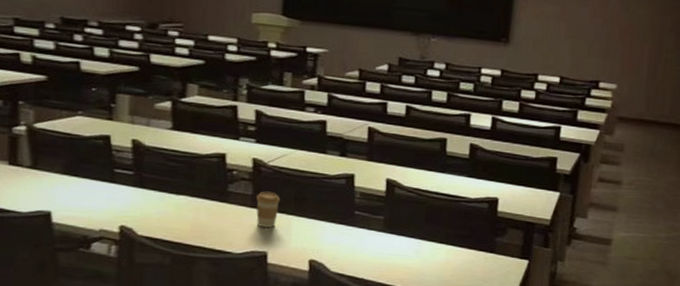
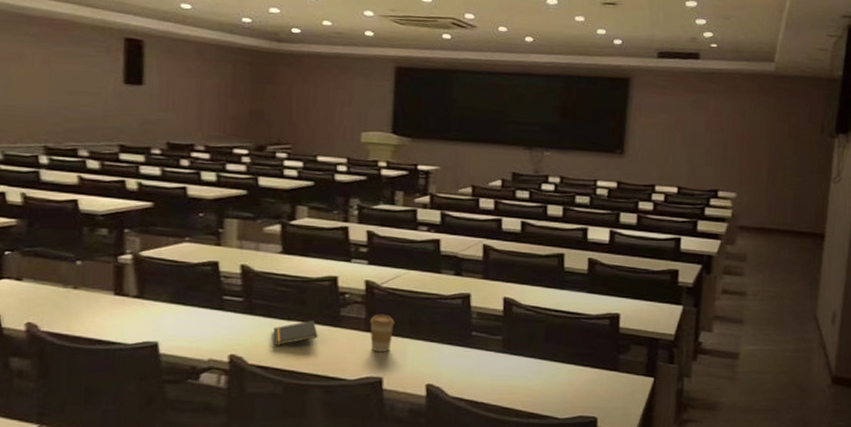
notepad: none [162,195,206,219] -> present [273,321,318,346]

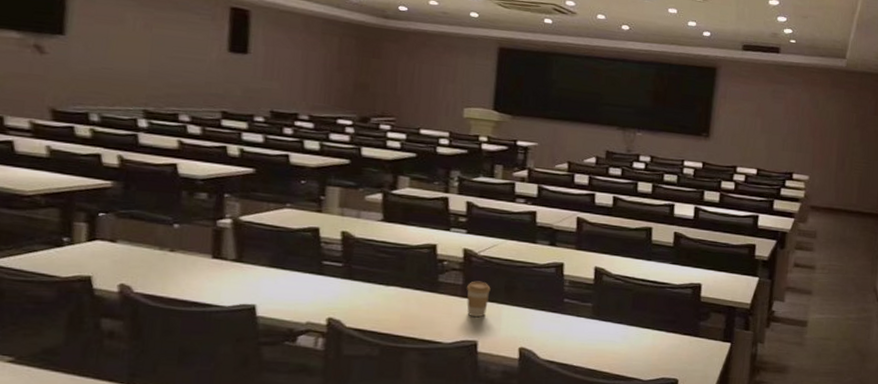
notepad: present [273,321,318,346] -> none [371,286,416,310]

